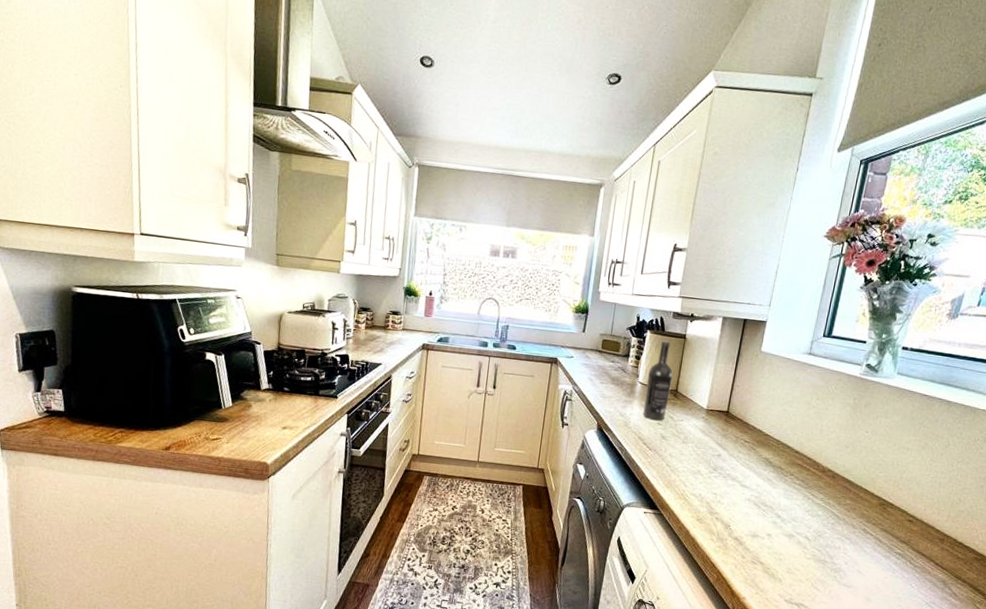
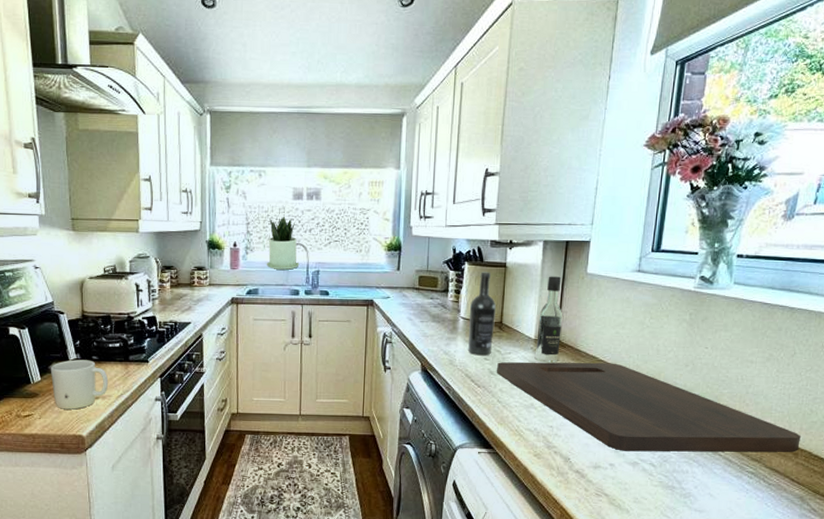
mug: none [242,389,298,437] -> present [50,359,109,410]
planter: none [458,271,491,322] -> present [266,217,300,270]
cutting board: none [668,428,948,538] -> present [497,362,801,452]
bottle: none [706,351,736,434] -> present [535,276,563,364]

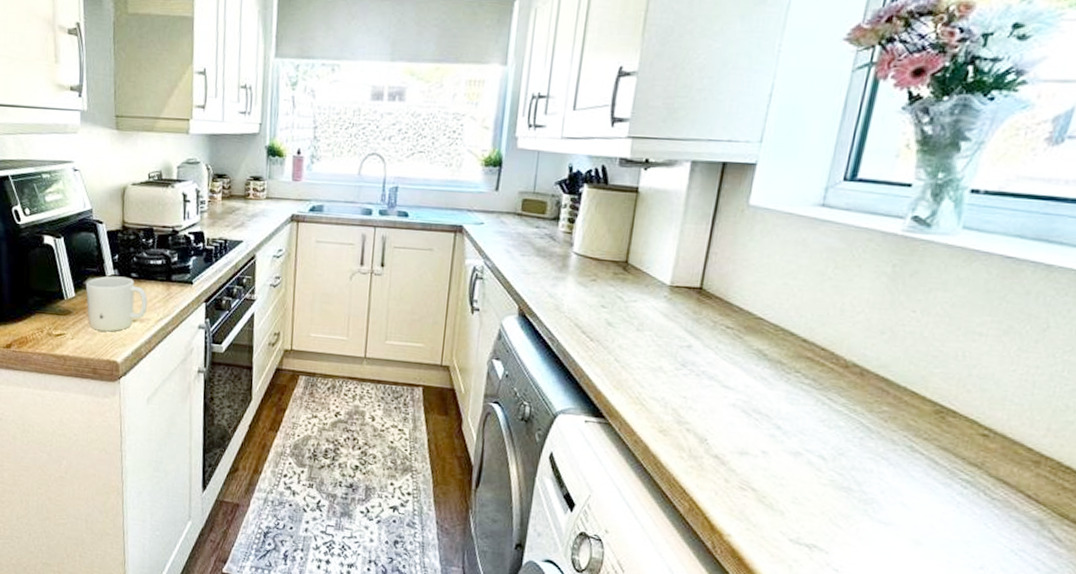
planter: present [266,217,300,270] -> none [334,120,375,185]
wine bottle: present [468,272,497,356] -> none [580,197,622,303]
cutting board: present [497,362,801,452] -> none [616,311,1047,460]
bottle: present [535,276,563,364] -> none [669,206,712,318]

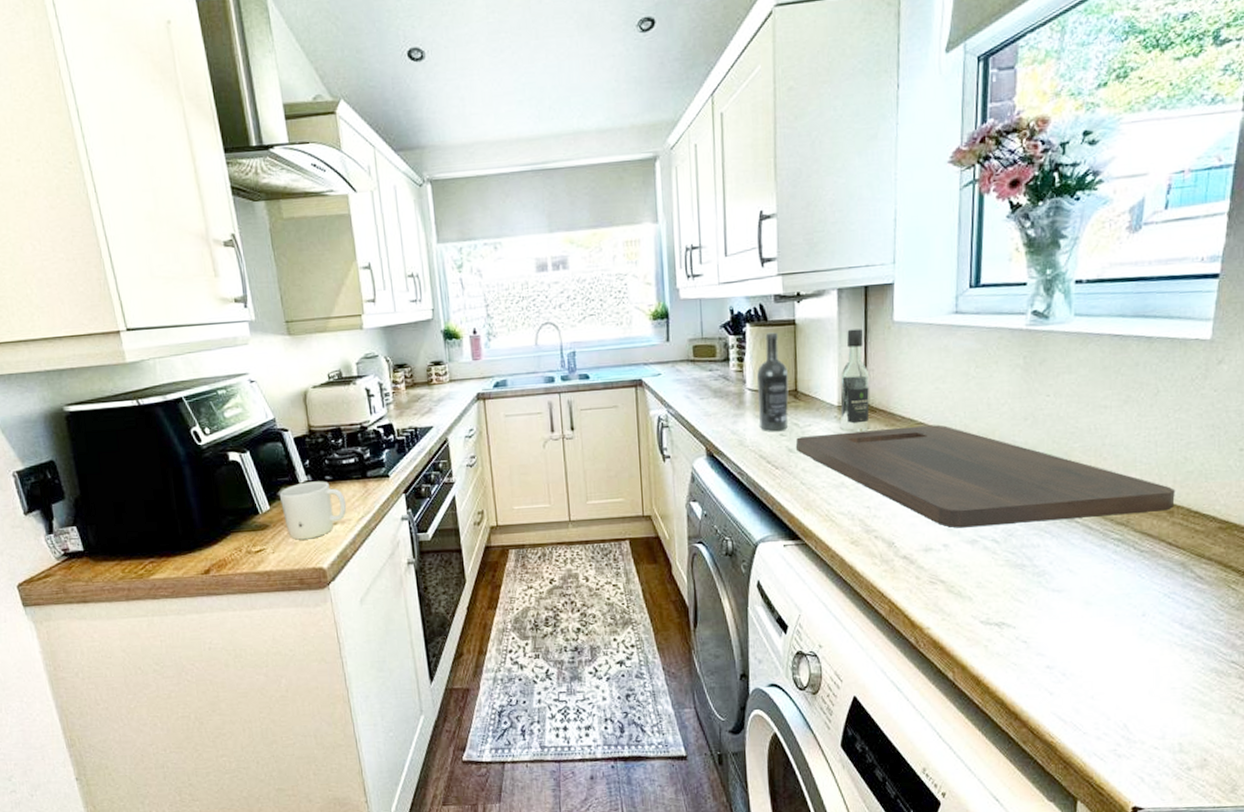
wine bottle: none [580,197,622,303] -> present [757,332,789,433]
cutting board: none [616,311,1047,460] -> present [796,424,1175,528]
bottle: none [669,206,712,318] -> present [840,328,870,433]

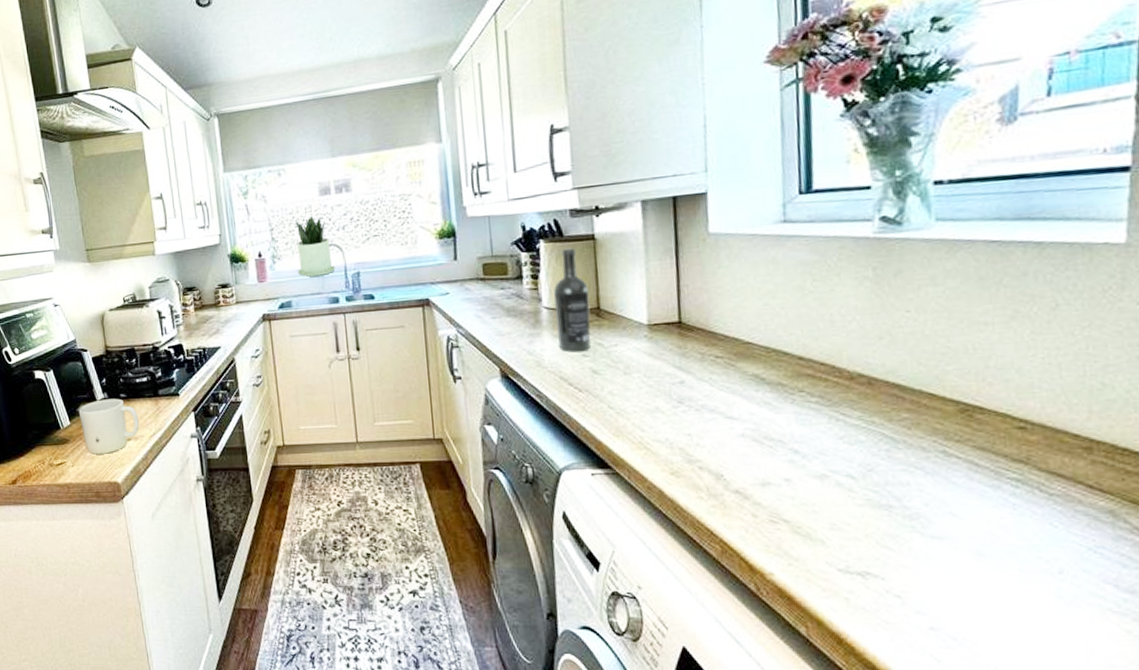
planter: none [511,293,552,356] -> present [295,216,336,277]
cutting board: present [796,424,1175,528] -> none [601,344,1093,461]
bottle: present [840,328,870,433] -> none [649,242,686,354]

